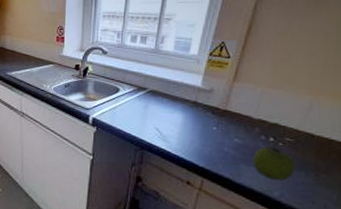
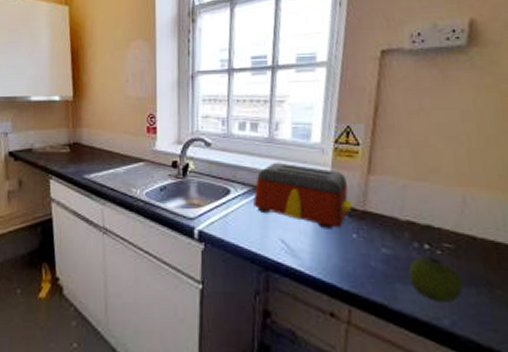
toaster: none [137,69,216,123] -> present [253,162,352,229]

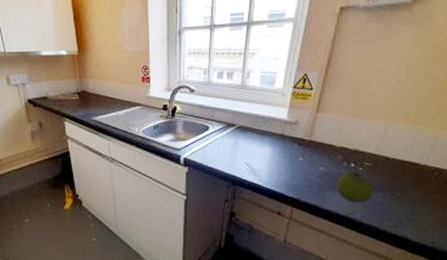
toaster: present [253,162,352,229] -> none [227,104,302,155]

